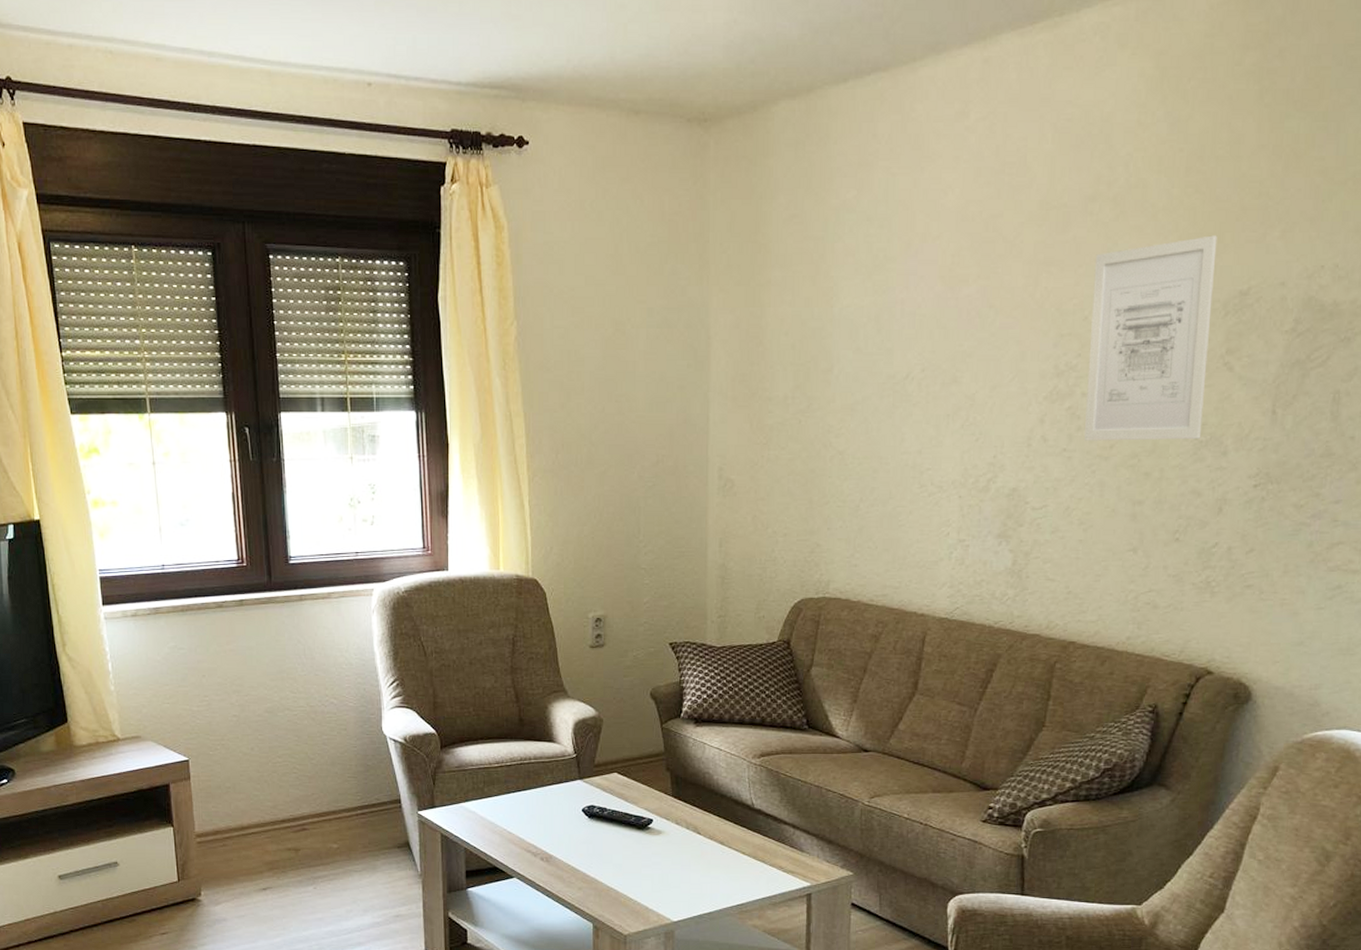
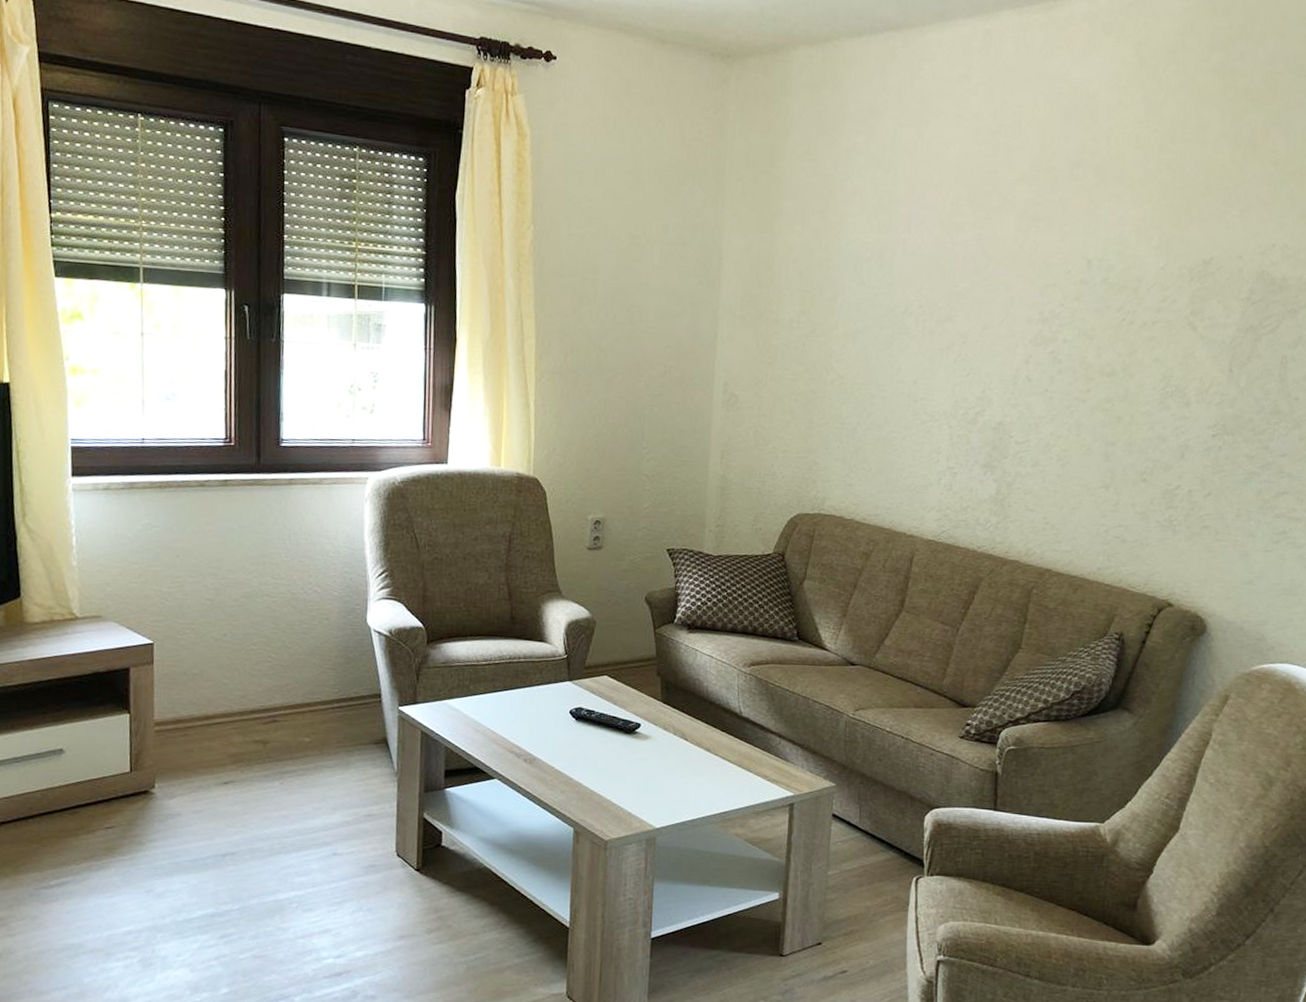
wall art: present [1084,235,1218,441] -> none [1065,208,1185,390]

